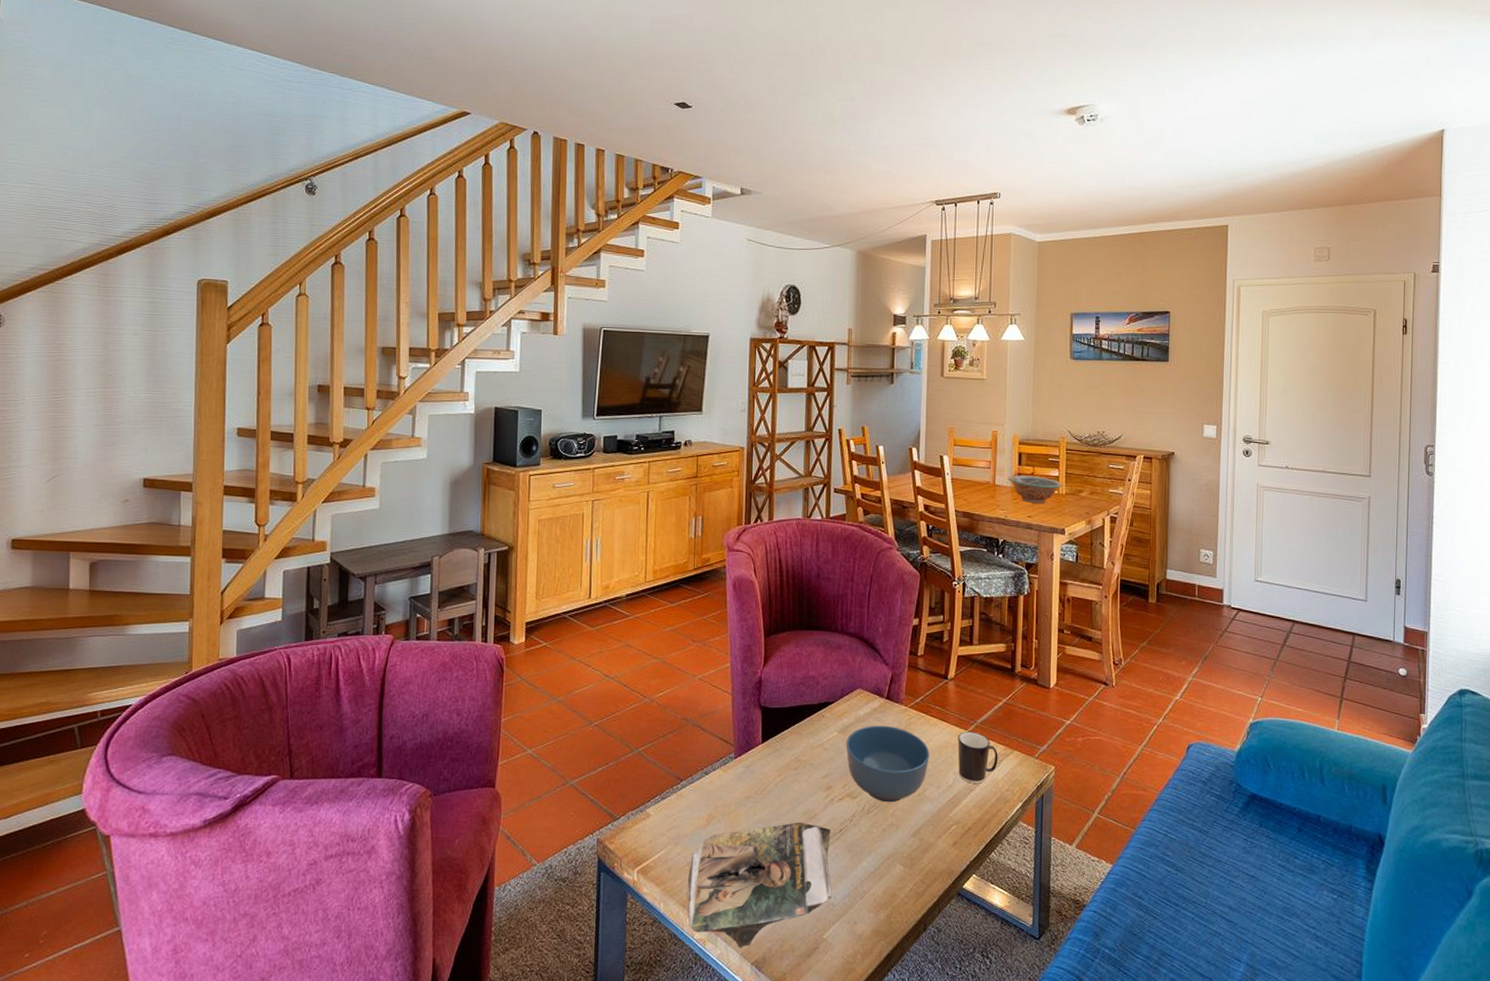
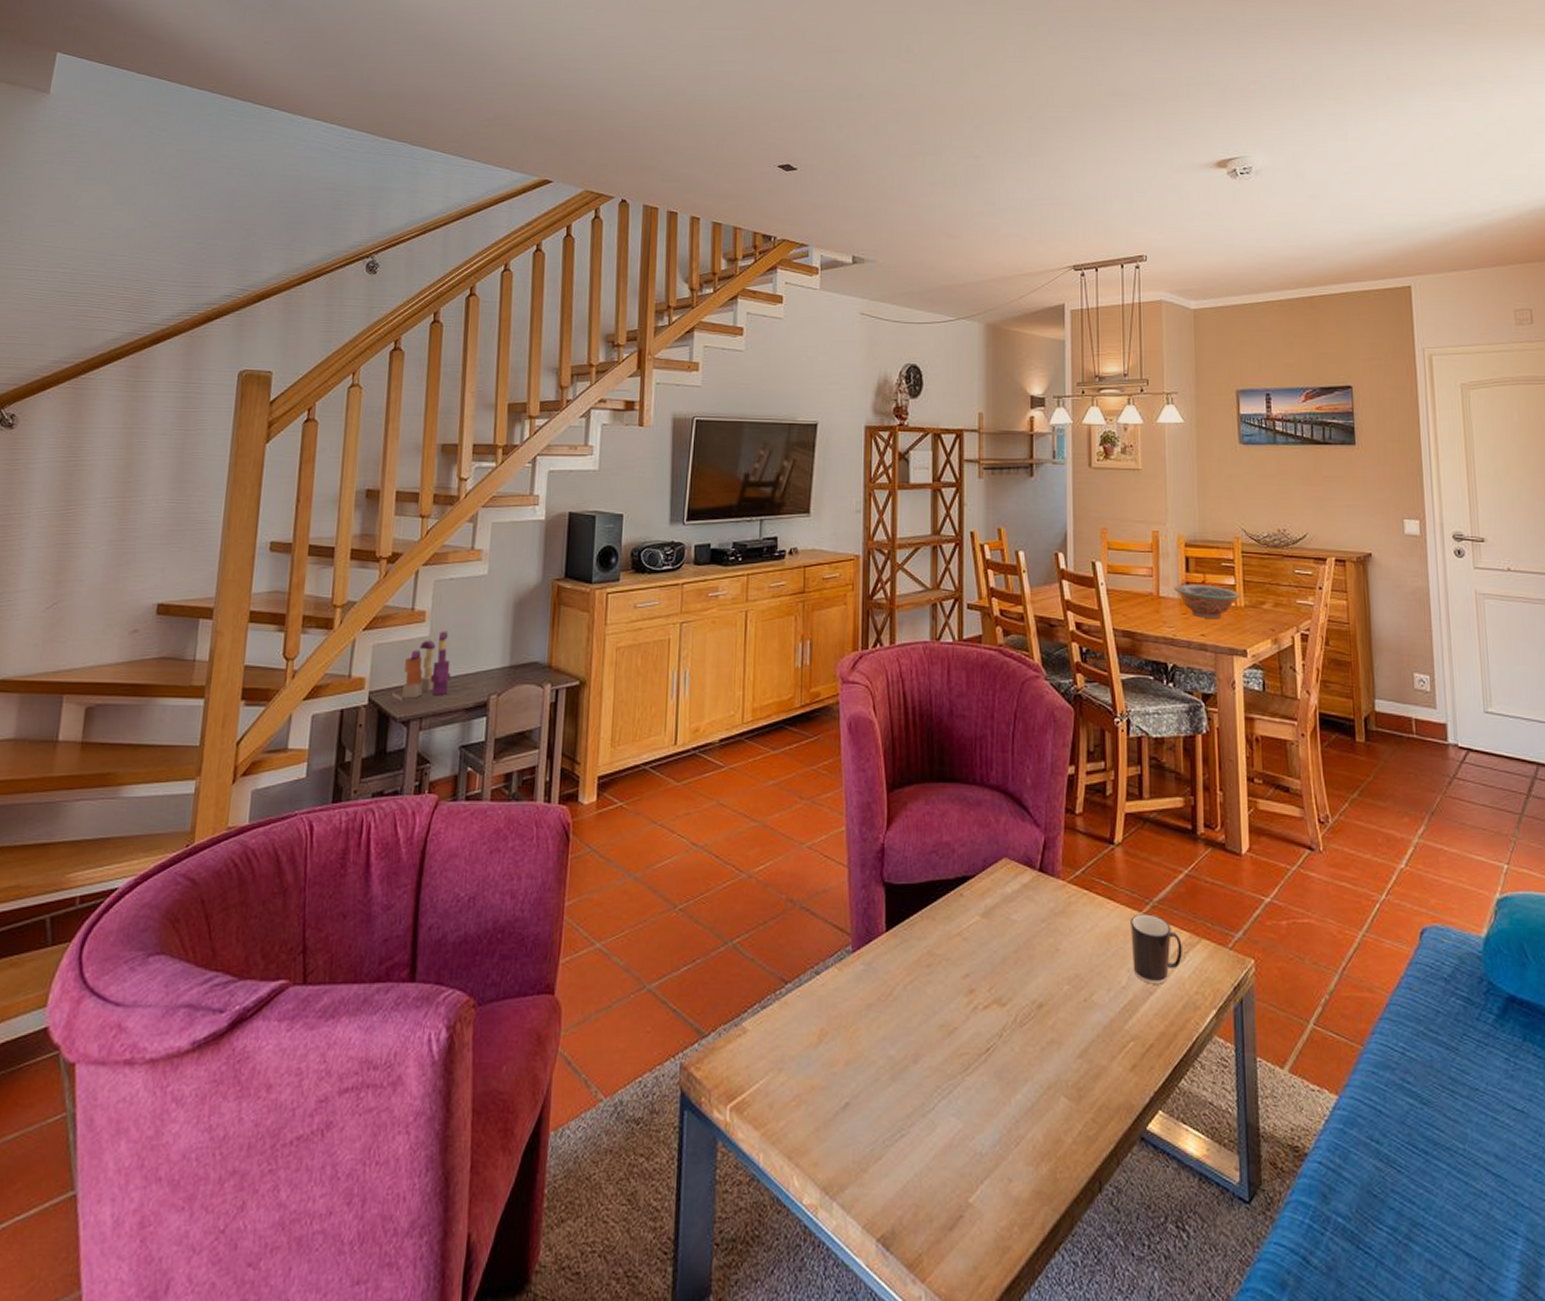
toy blocks: none [350,504,399,561] -> present [392,631,451,702]
magazine: present [687,822,832,948] -> none [793,1038,978,1217]
bowl: present [846,725,930,803] -> none [990,906,1096,1011]

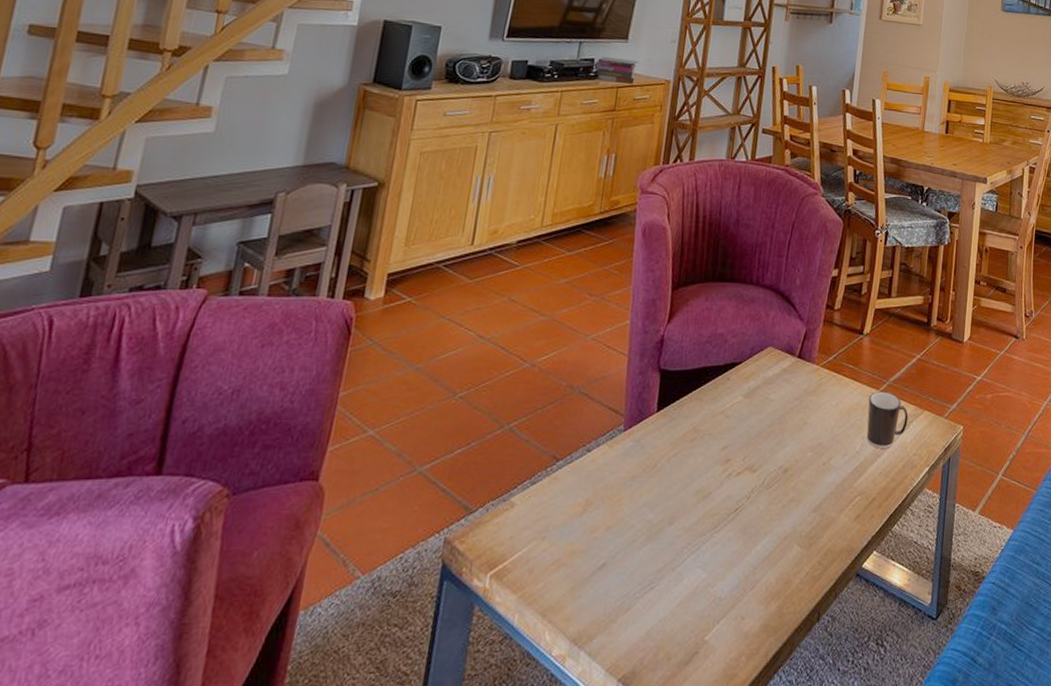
toy blocks: present [392,631,451,702] -> none [164,127,237,196]
books: none [777,533,825,563] -> present [593,56,640,85]
bowl: present [1174,584,1241,618] -> none [936,122,988,151]

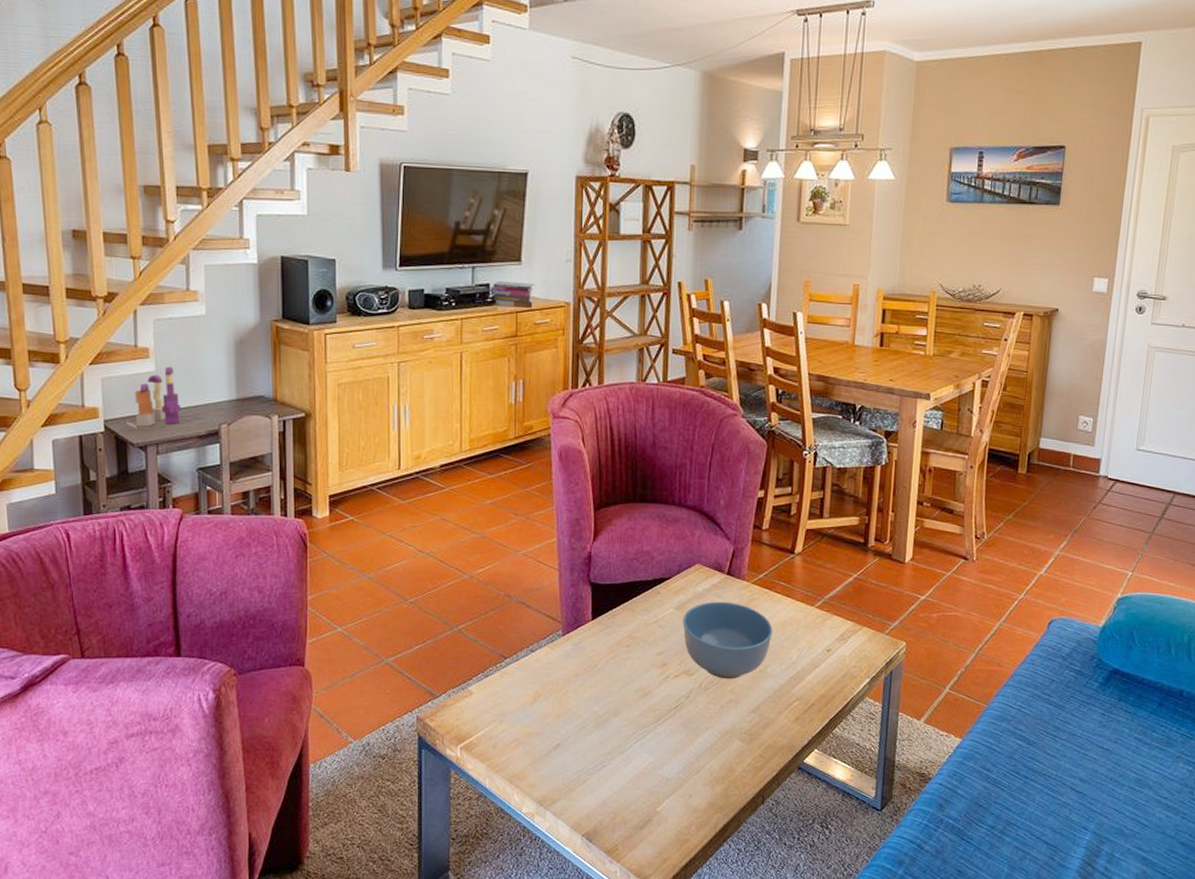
toy blocks: none [164,127,237,196] -> present [126,366,181,429]
bowl: none [750,387,839,475] -> present [682,601,773,680]
mug: present [866,391,908,449] -> none [802,608,846,660]

